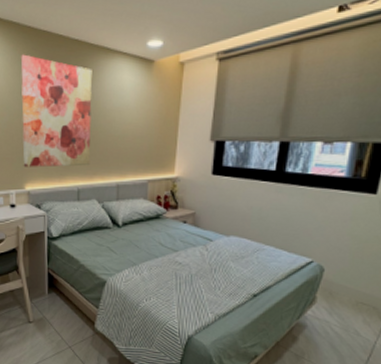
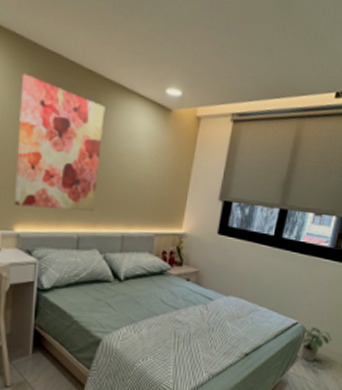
potted plant: none [318,266,359,303] -> present [300,327,332,361]

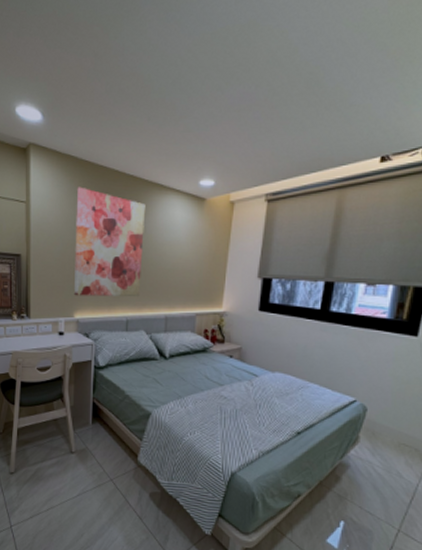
potted plant: present [300,327,332,361] -> none [361,405,401,444]

